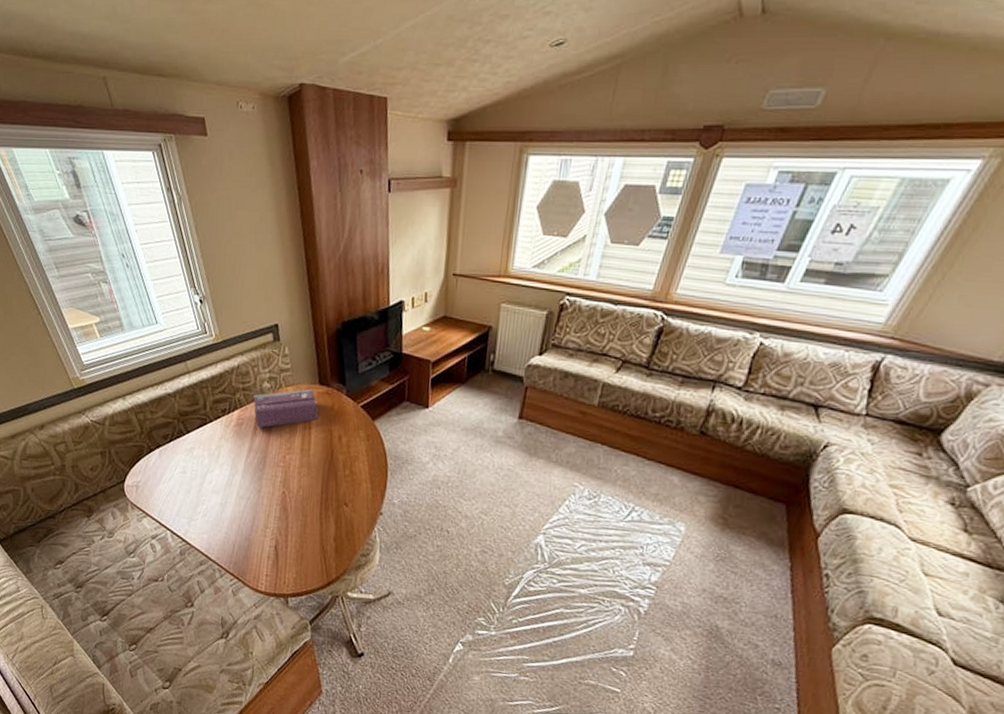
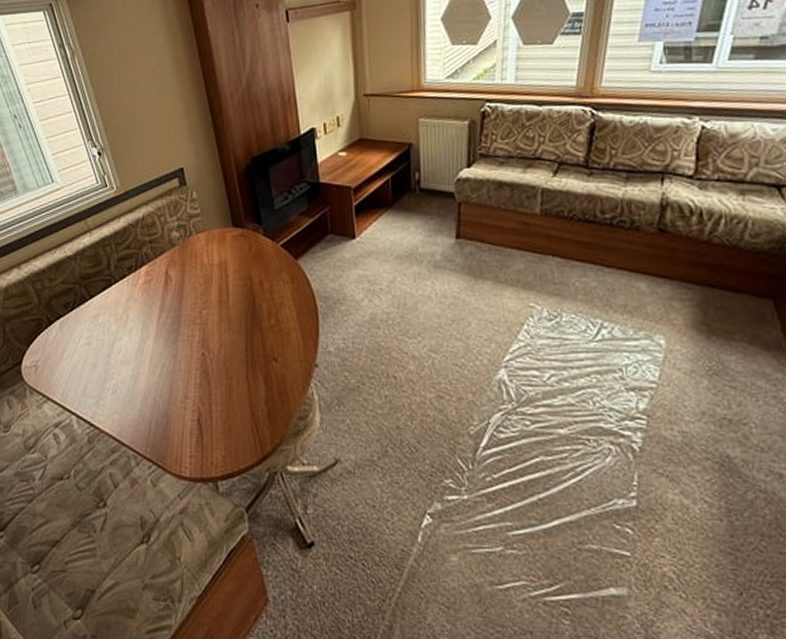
tissue box: present [253,388,319,428] -> none [162,232,235,283]

